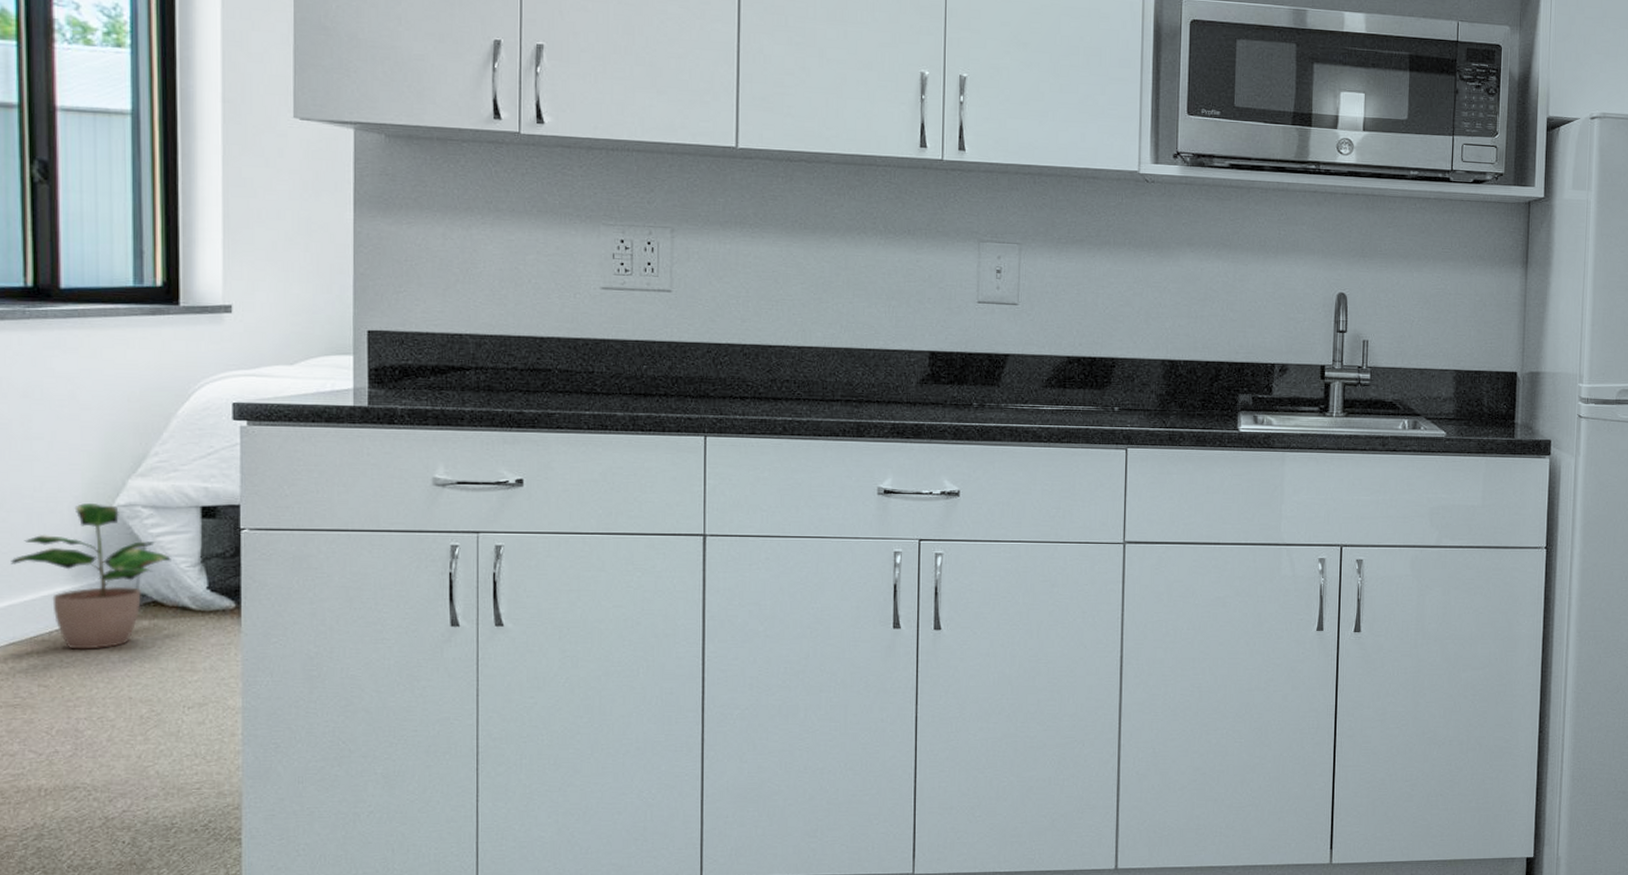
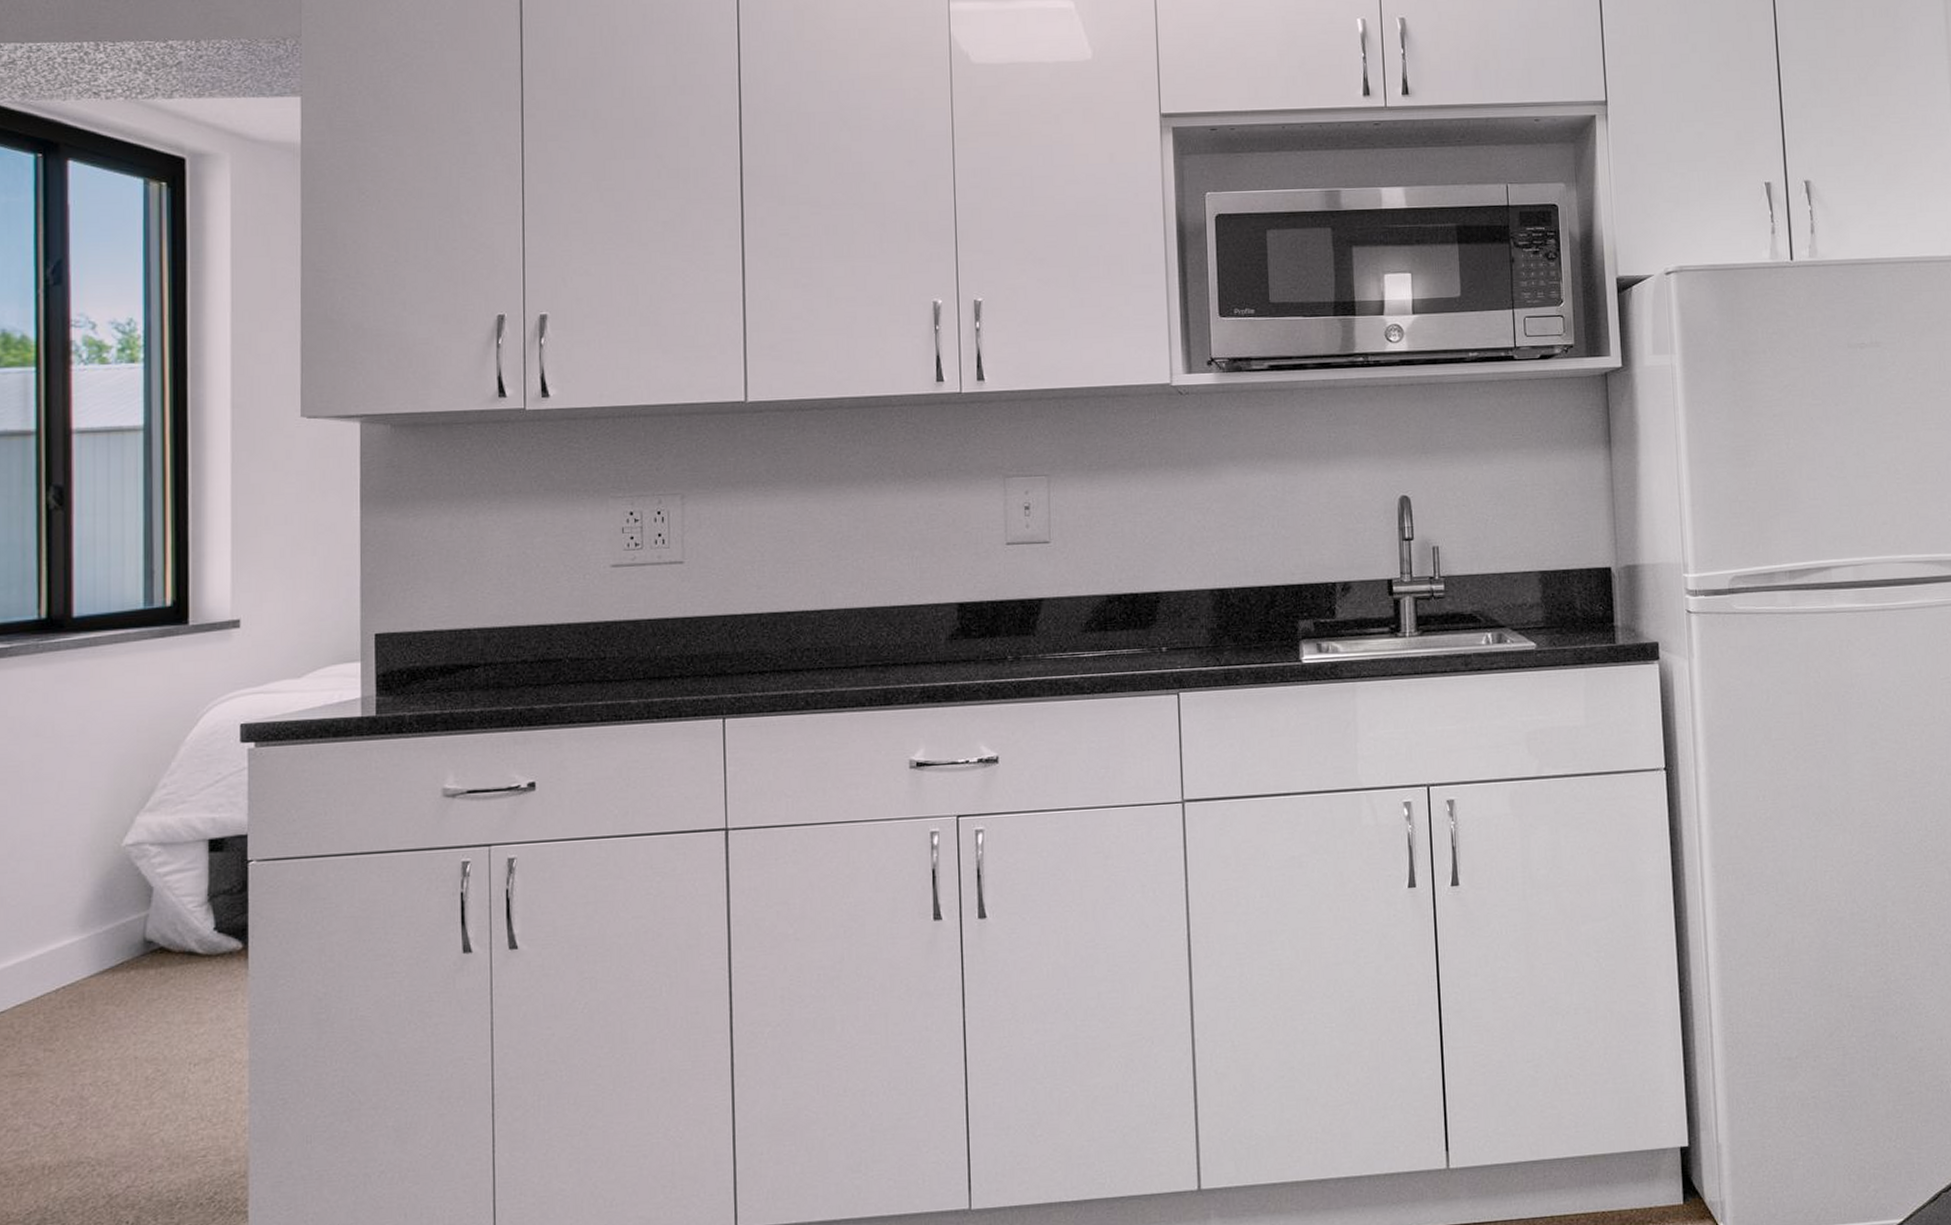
potted plant: present [11,503,171,649] -> none [20,845,178,1008]

